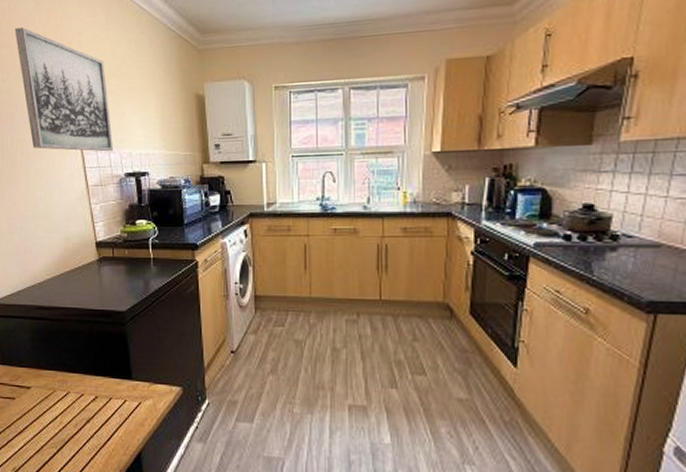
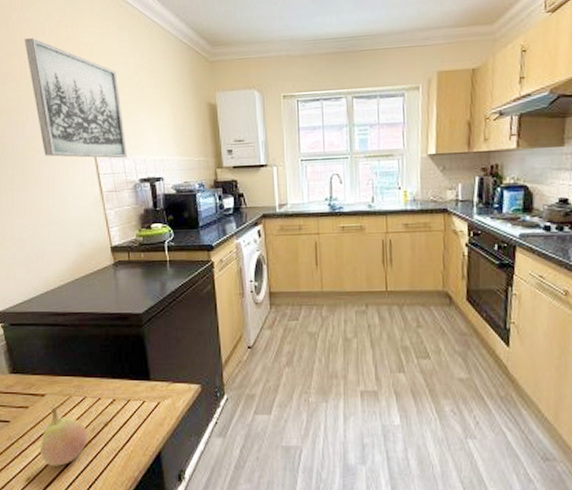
fruit: none [25,400,70,459] -> present [39,407,87,466]

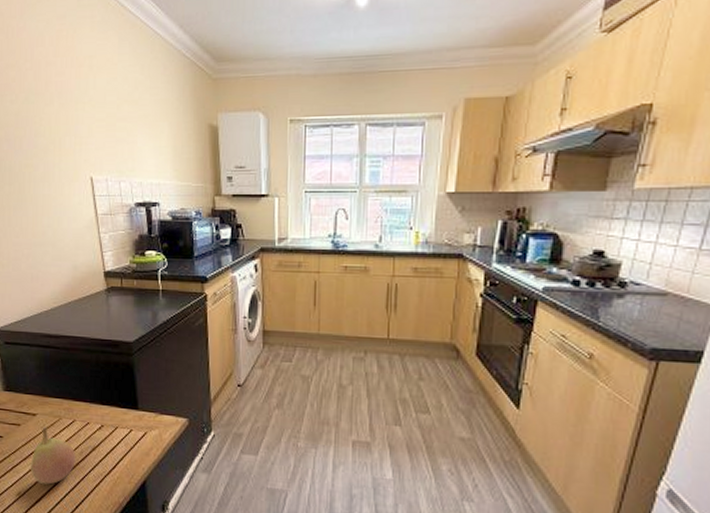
wall art: present [24,38,127,159] -> none [23,48,123,180]

